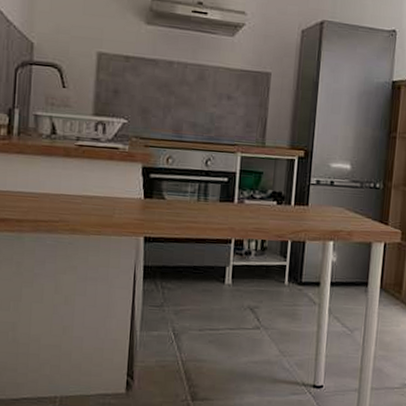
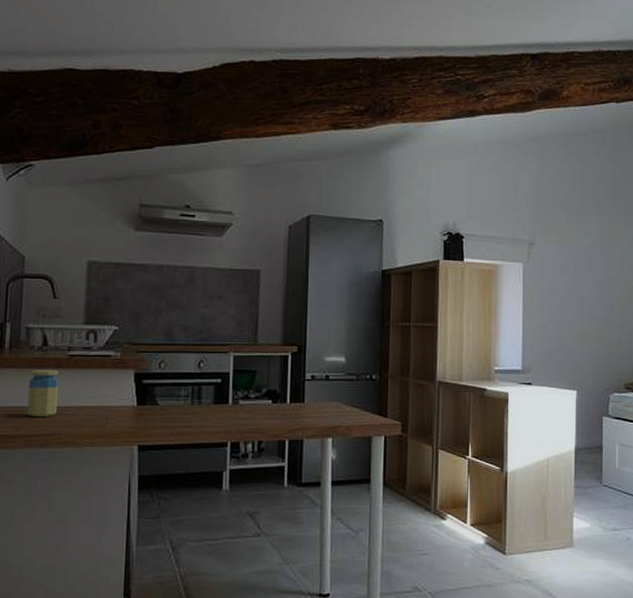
jar: none [34,157,67,204] -> present [26,370,58,418]

